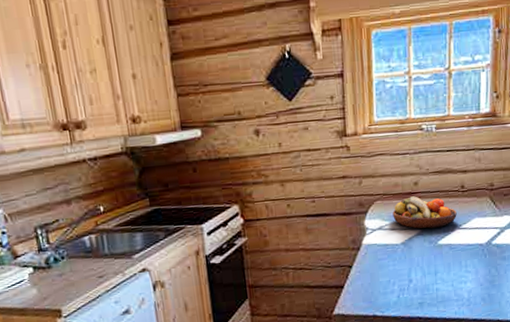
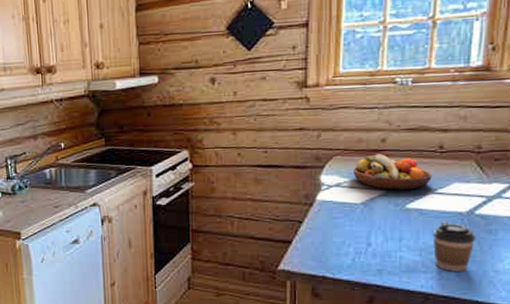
coffee cup: none [460,253,494,297] -> present [432,221,476,272]

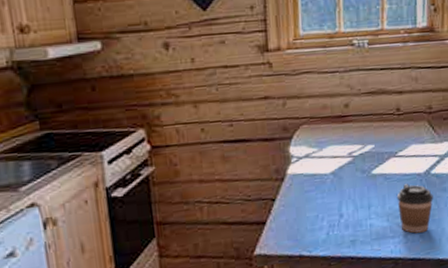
fruit bowl: present [353,154,432,190] -> none [321,119,392,157]

